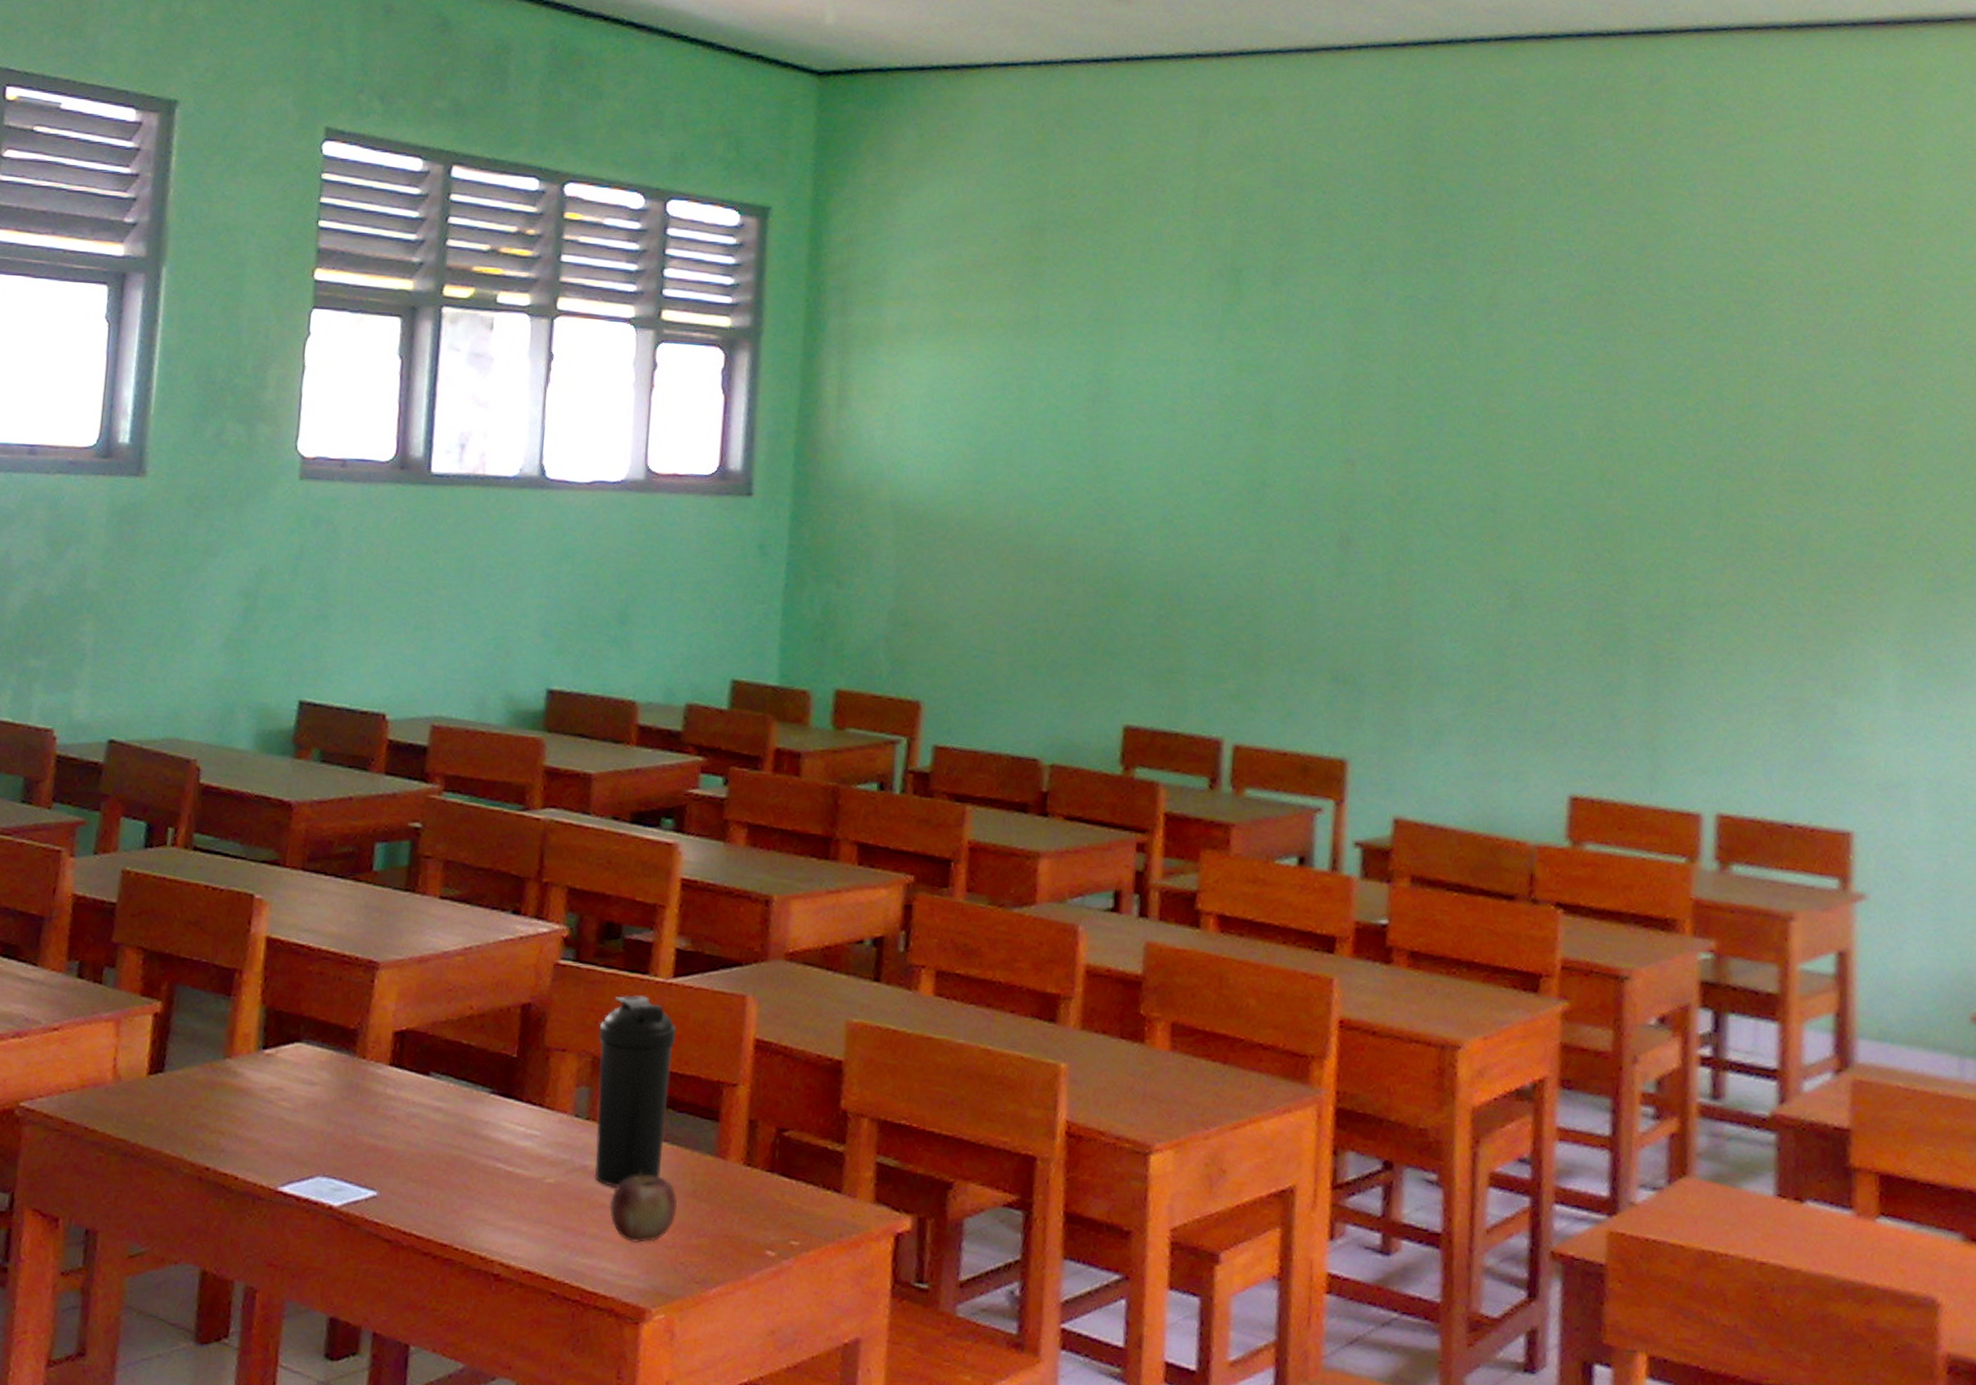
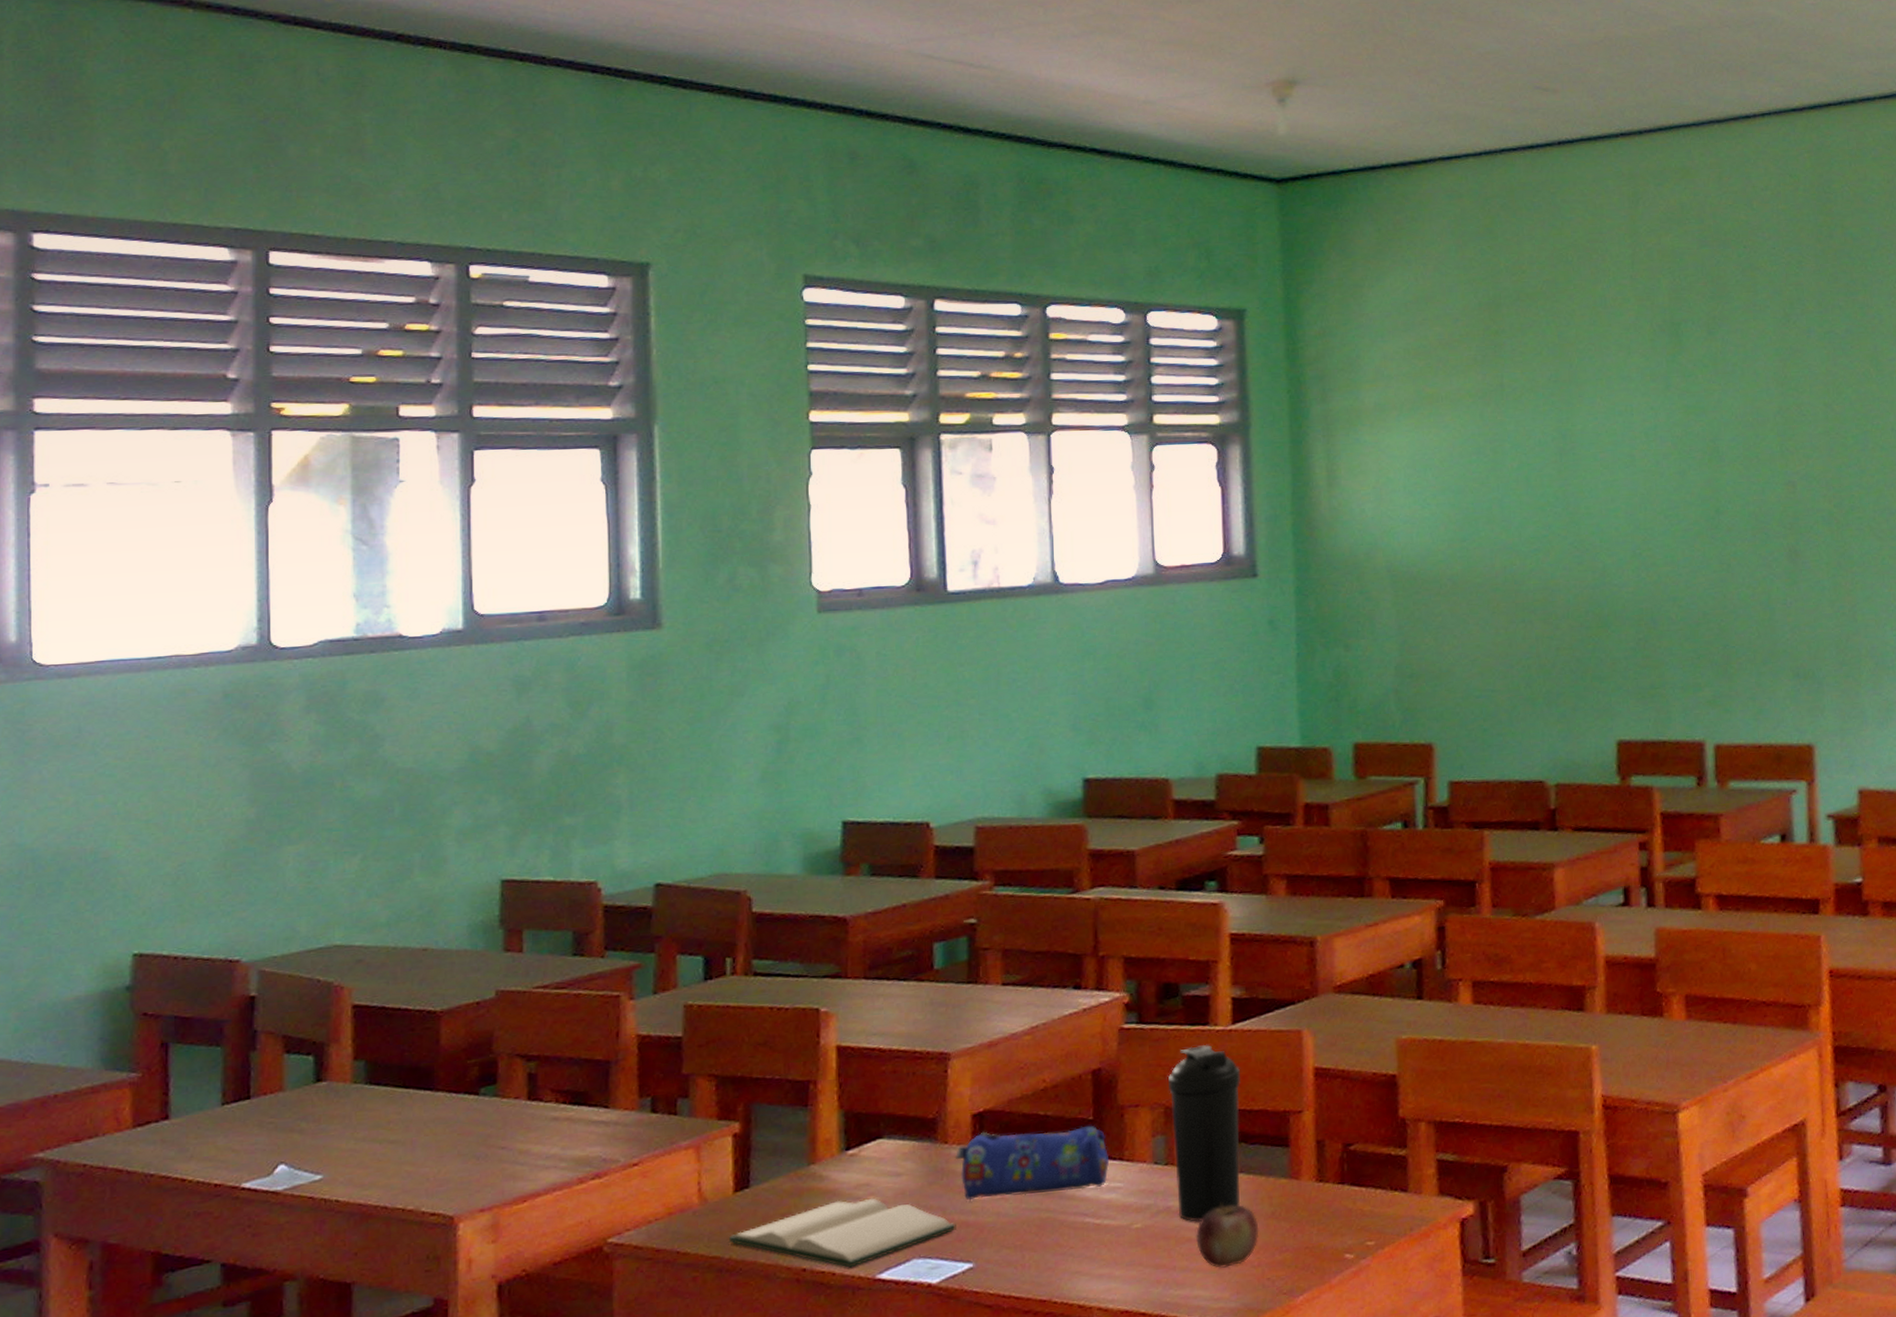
hardback book: none [137,1101,365,1175] -> present [729,1198,956,1268]
pencil case: none [371,1052,529,1132] -> present [954,1125,1109,1200]

